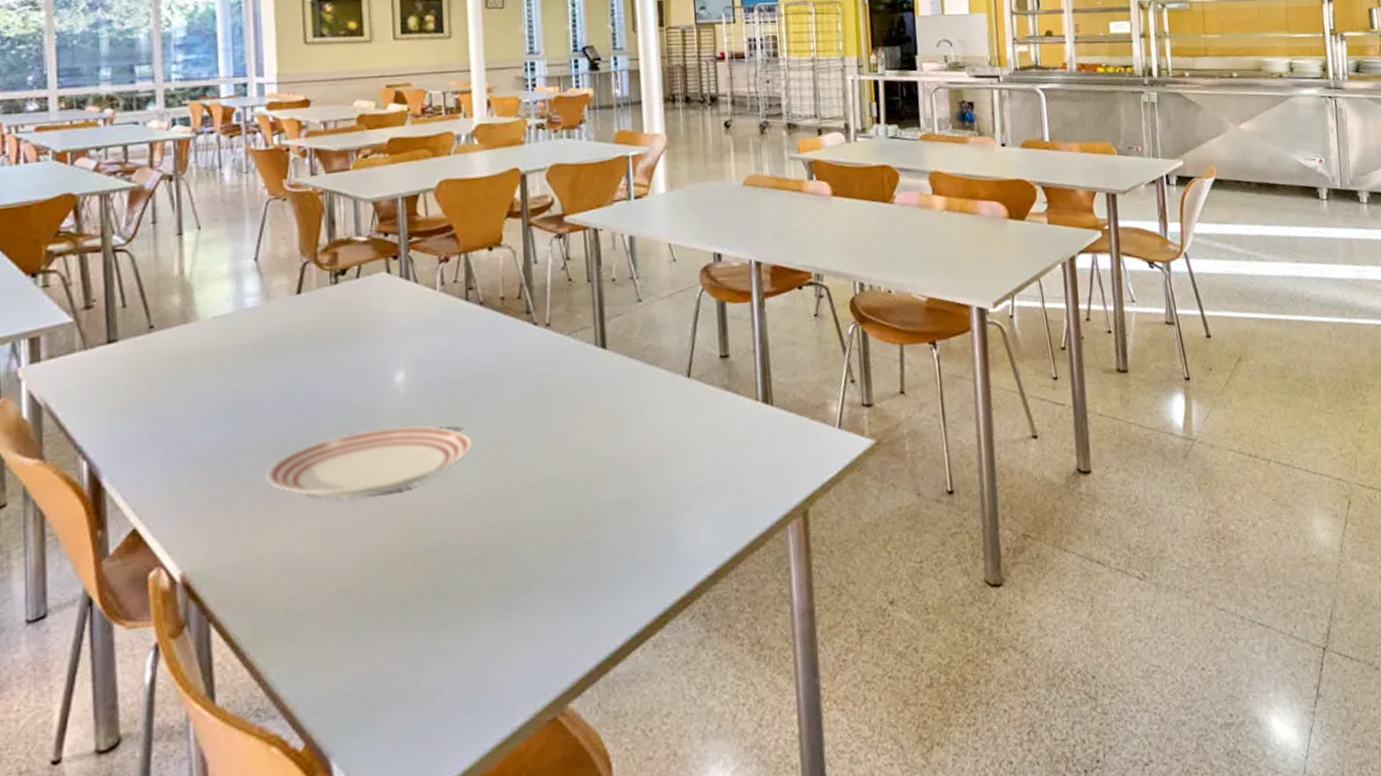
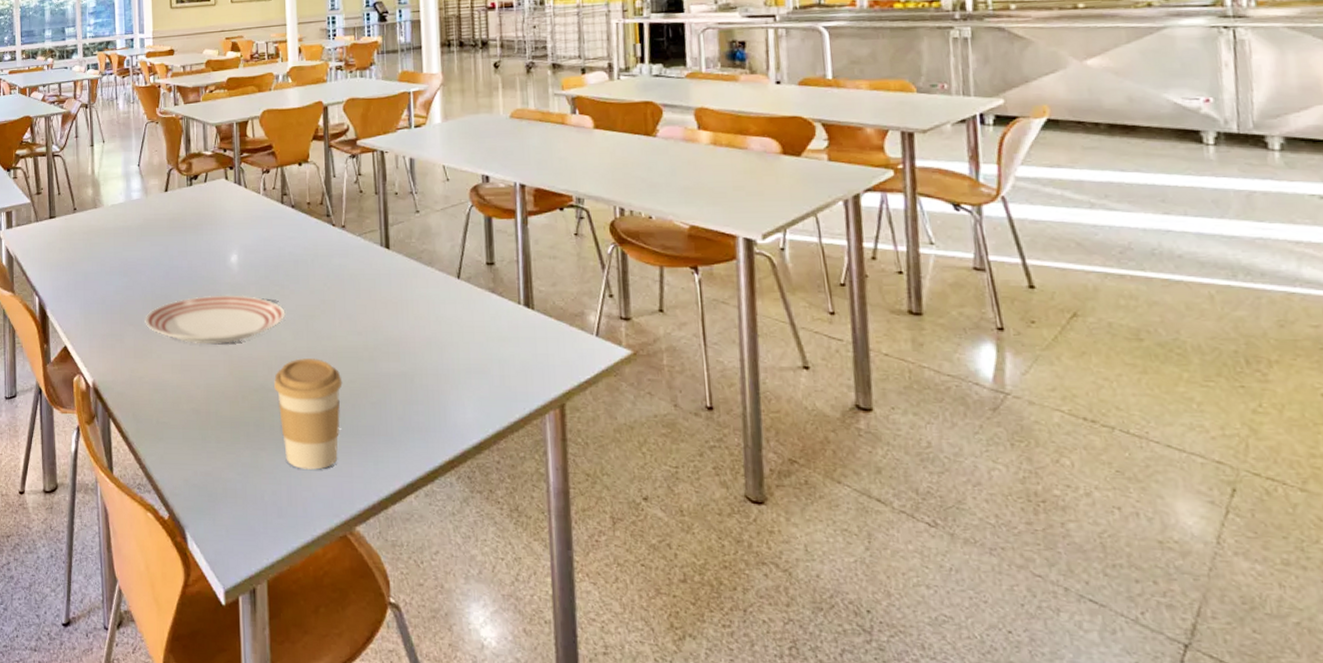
coffee cup: none [458,496,549,644] -> present [274,358,343,470]

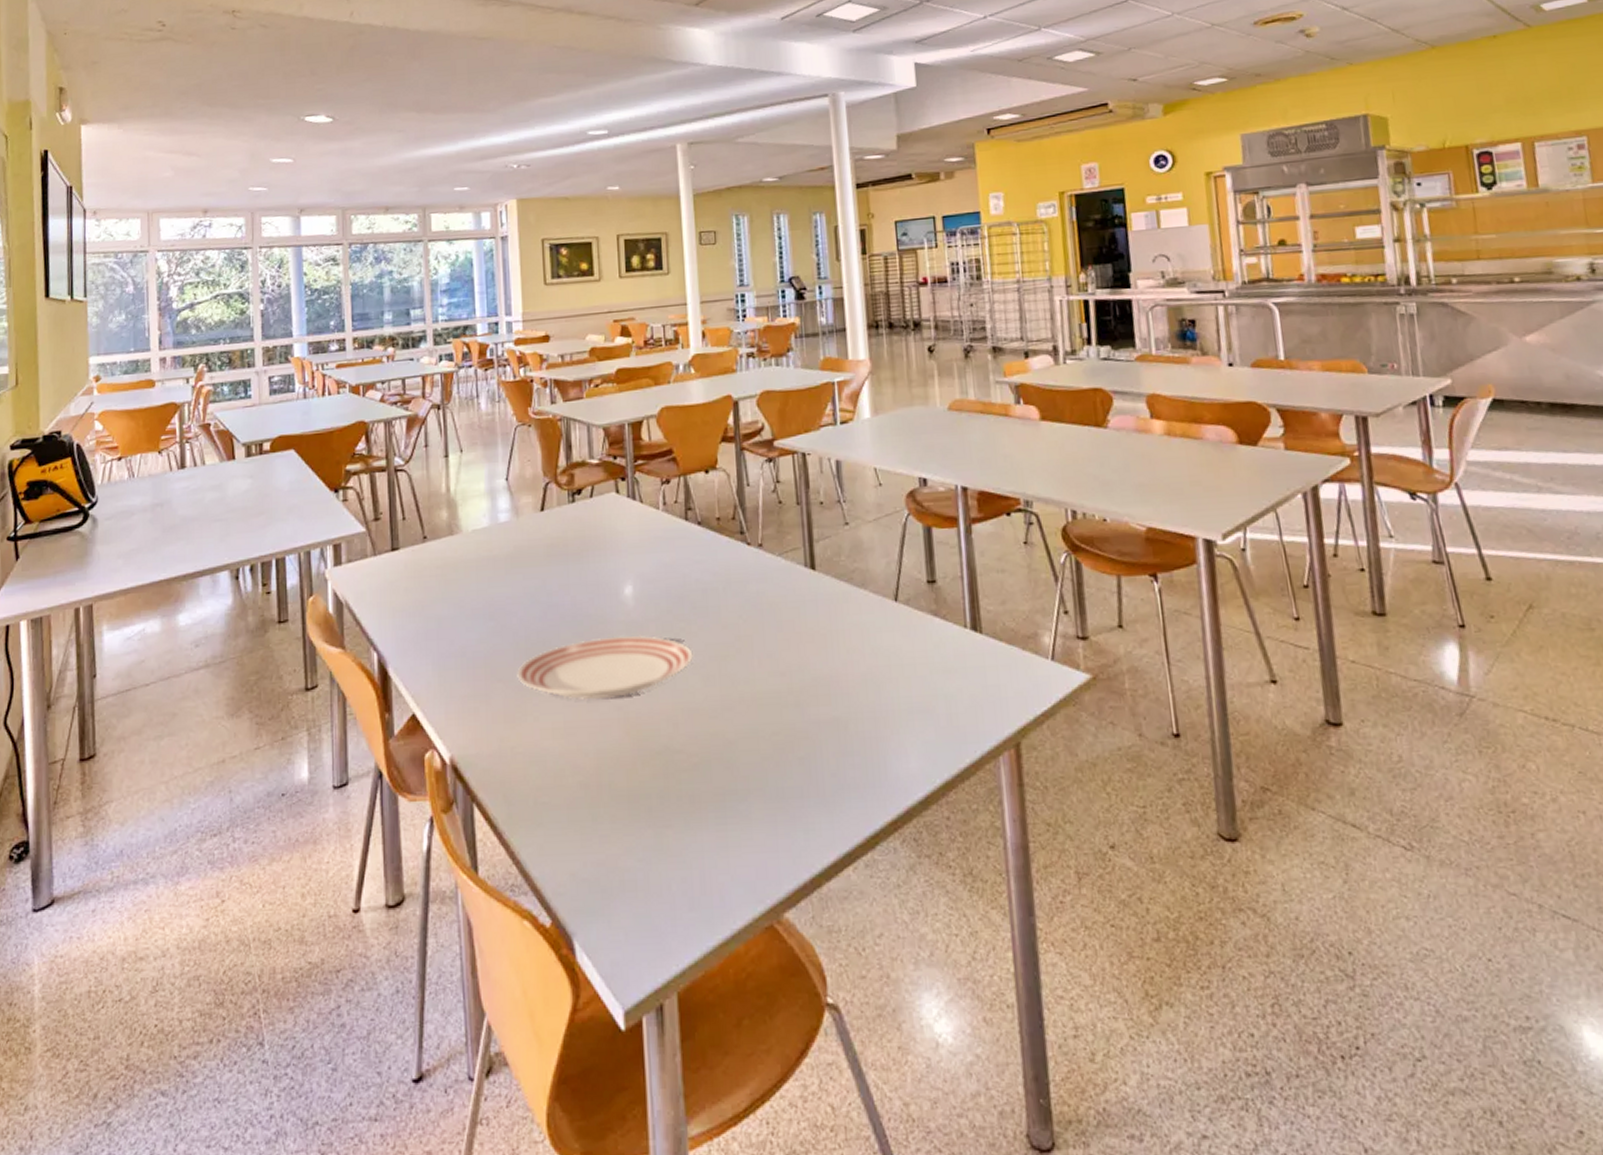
coffee cup: present [274,358,343,470] -> none [681,708,764,847]

